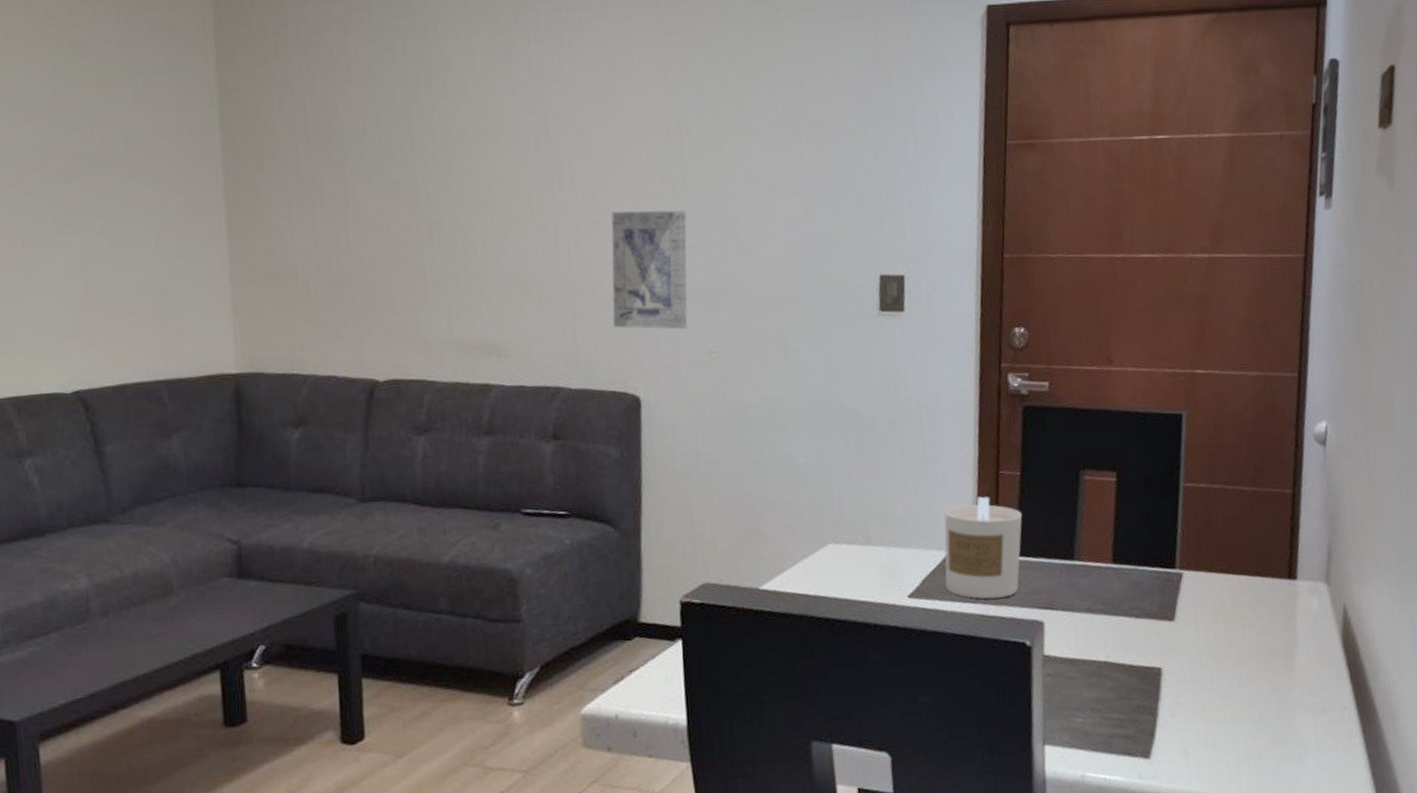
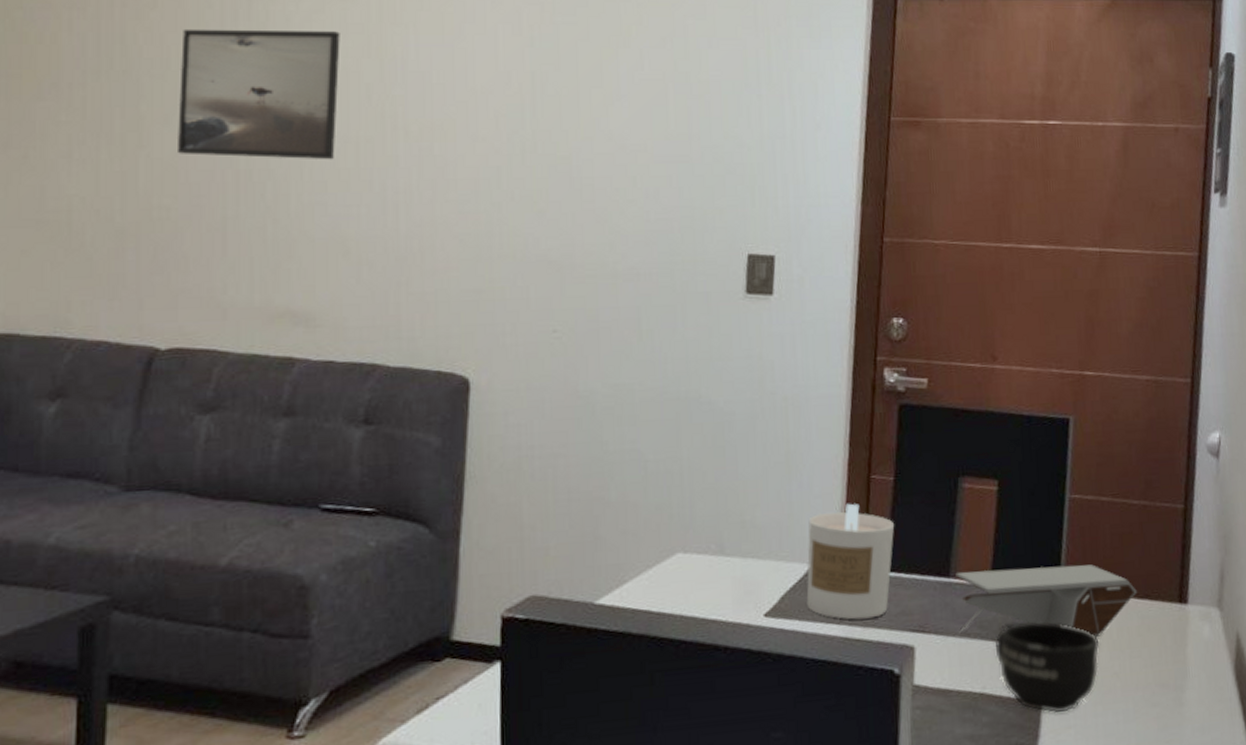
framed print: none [374,92,512,211] -> present [178,28,340,160]
wall art: present [611,210,688,330] -> none [443,169,536,304]
decorative bowl: none [1079,546,1249,612] -> present [955,564,1137,638]
mug: none [1116,598,1214,679] -> present [994,621,1100,714]

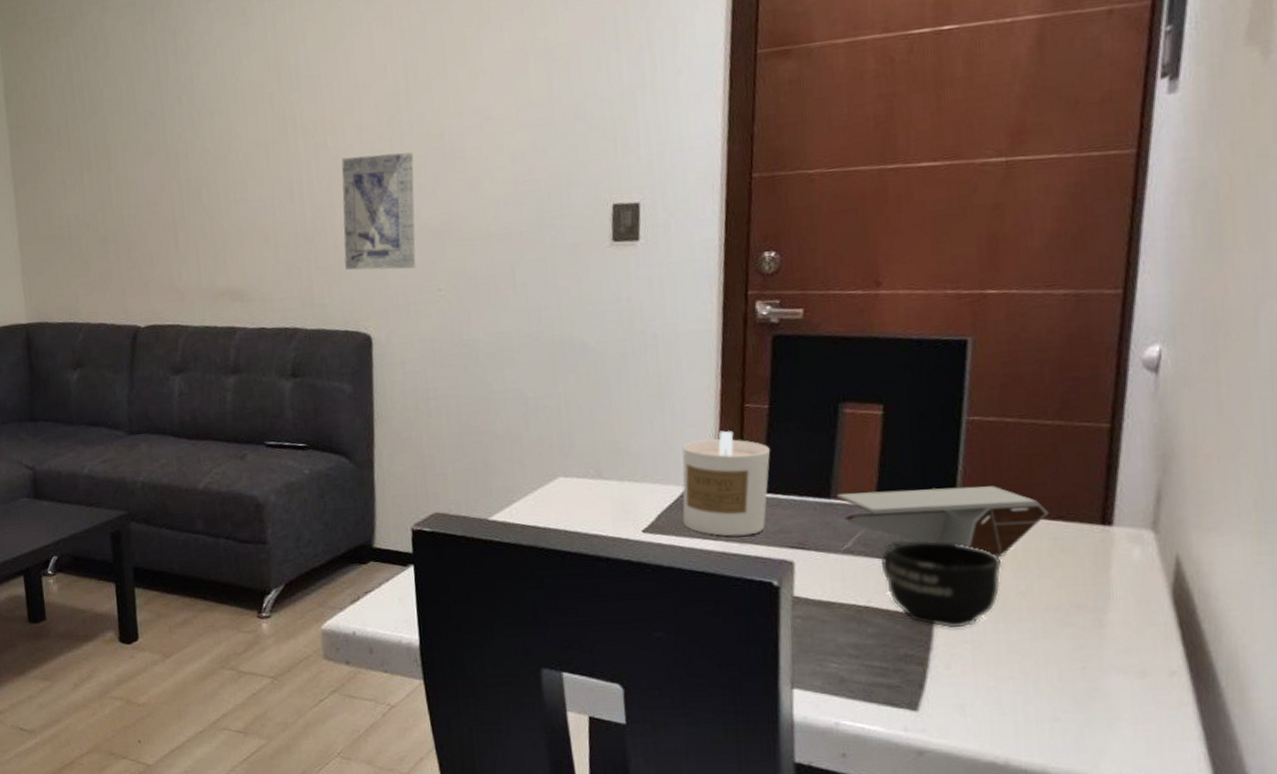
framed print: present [178,28,340,160] -> none [129,52,250,173]
wall art: none [443,169,536,304] -> present [341,152,416,270]

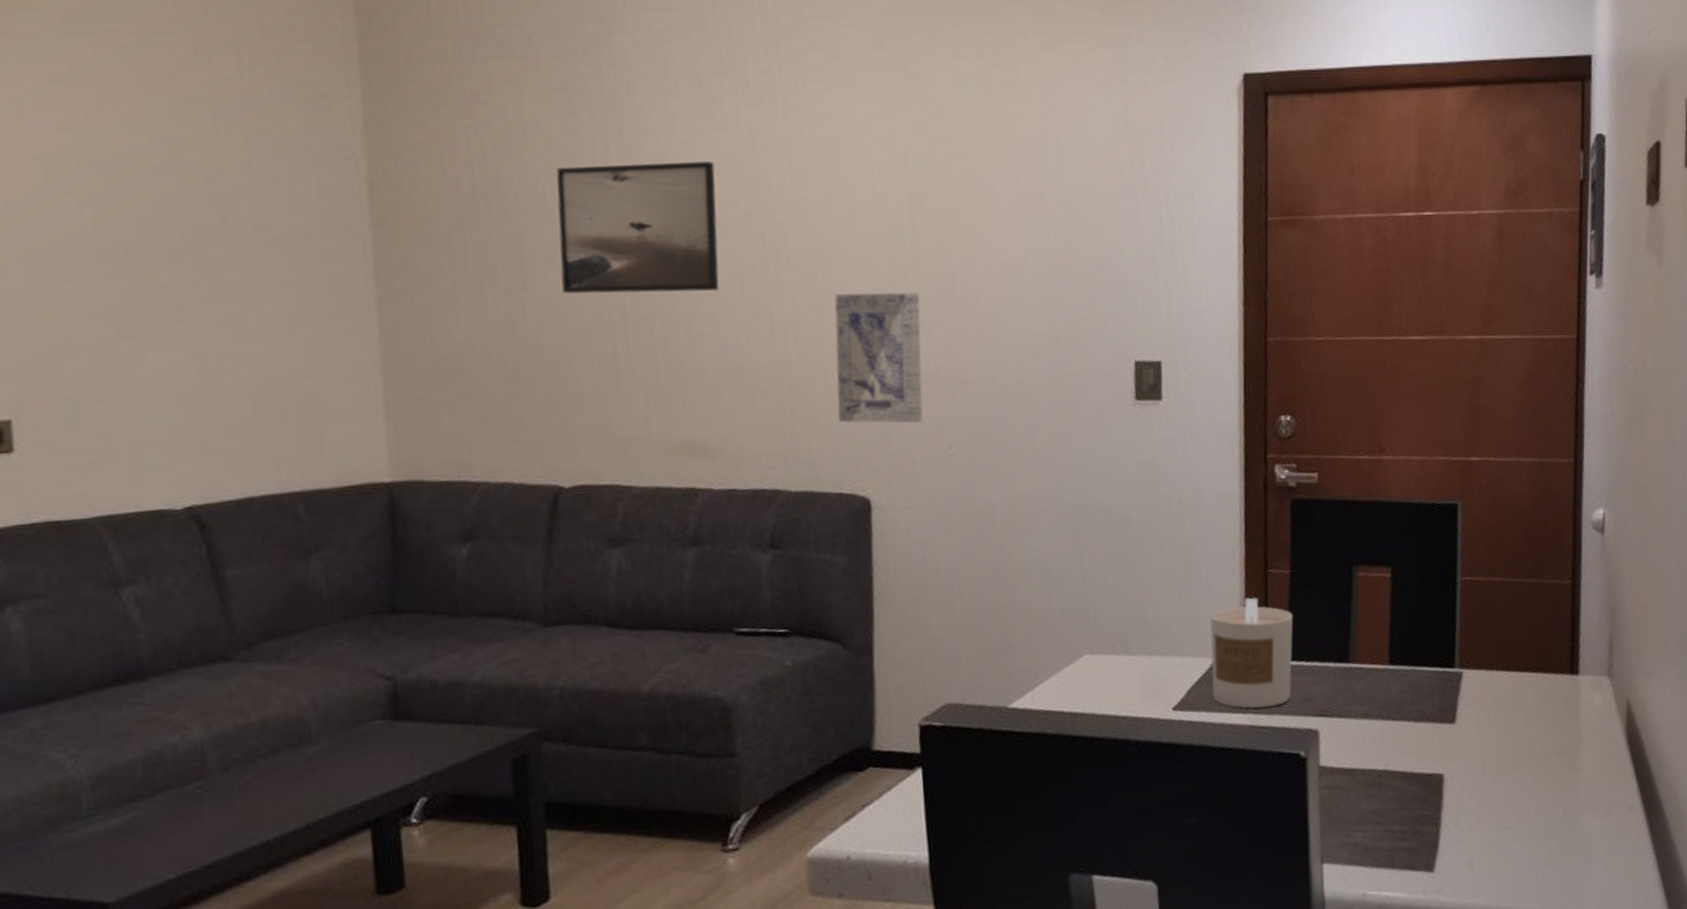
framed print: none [129,52,250,173] -> present [556,161,719,294]
decorative bowl: present [837,486,1049,558] -> none [1354,642,1530,716]
mug: present [880,541,1002,629] -> none [1395,699,1496,785]

